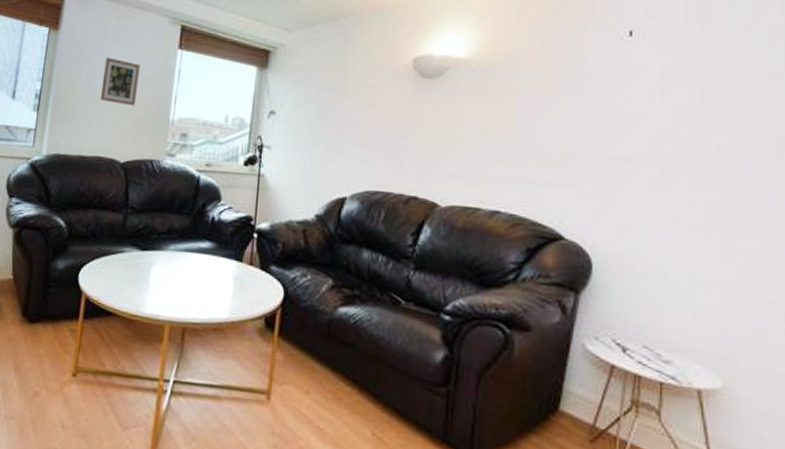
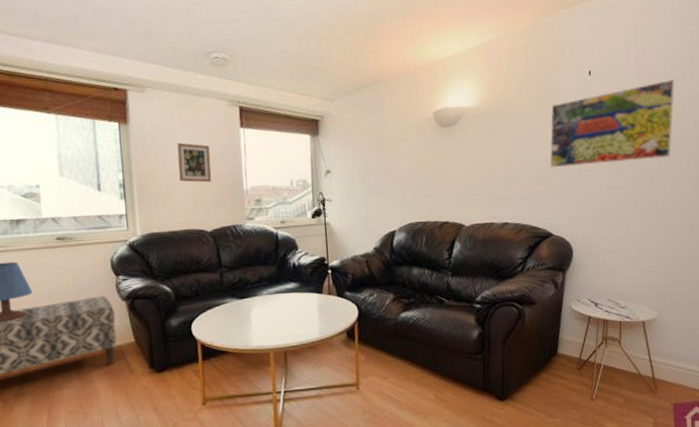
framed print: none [566,53,758,157] -> present [549,79,675,168]

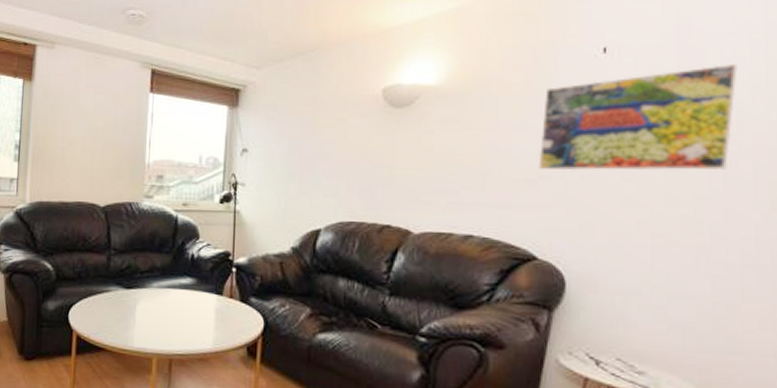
picture frame: present [177,142,212,183] -> none [78,105,114,151]

